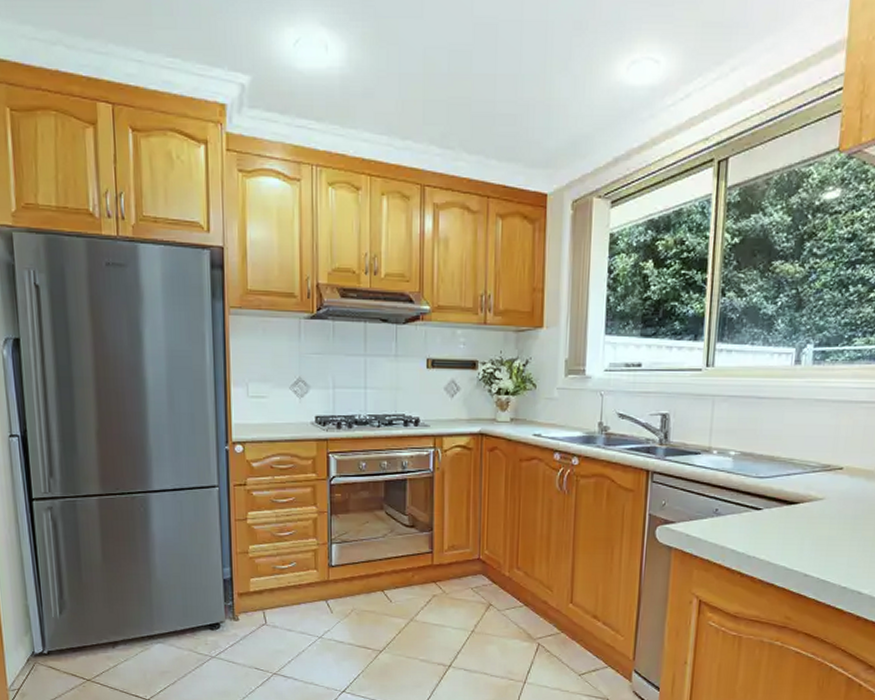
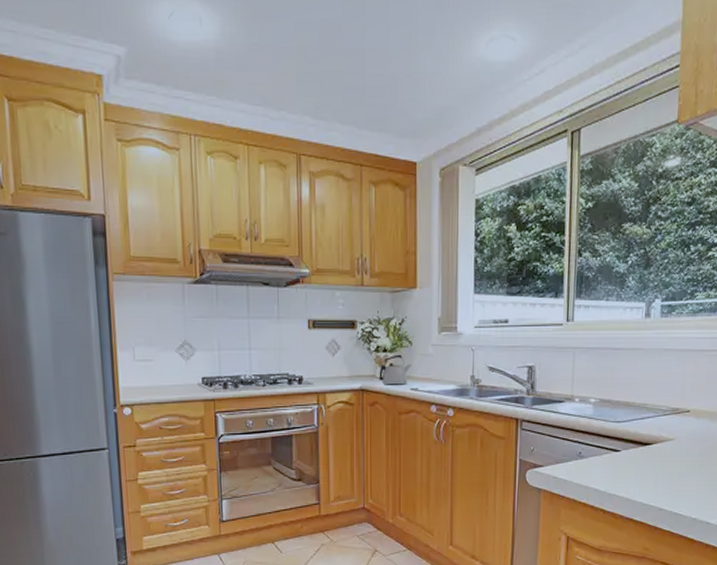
kettle: none [499,397,536,430] -> present [379,354,412,385]

